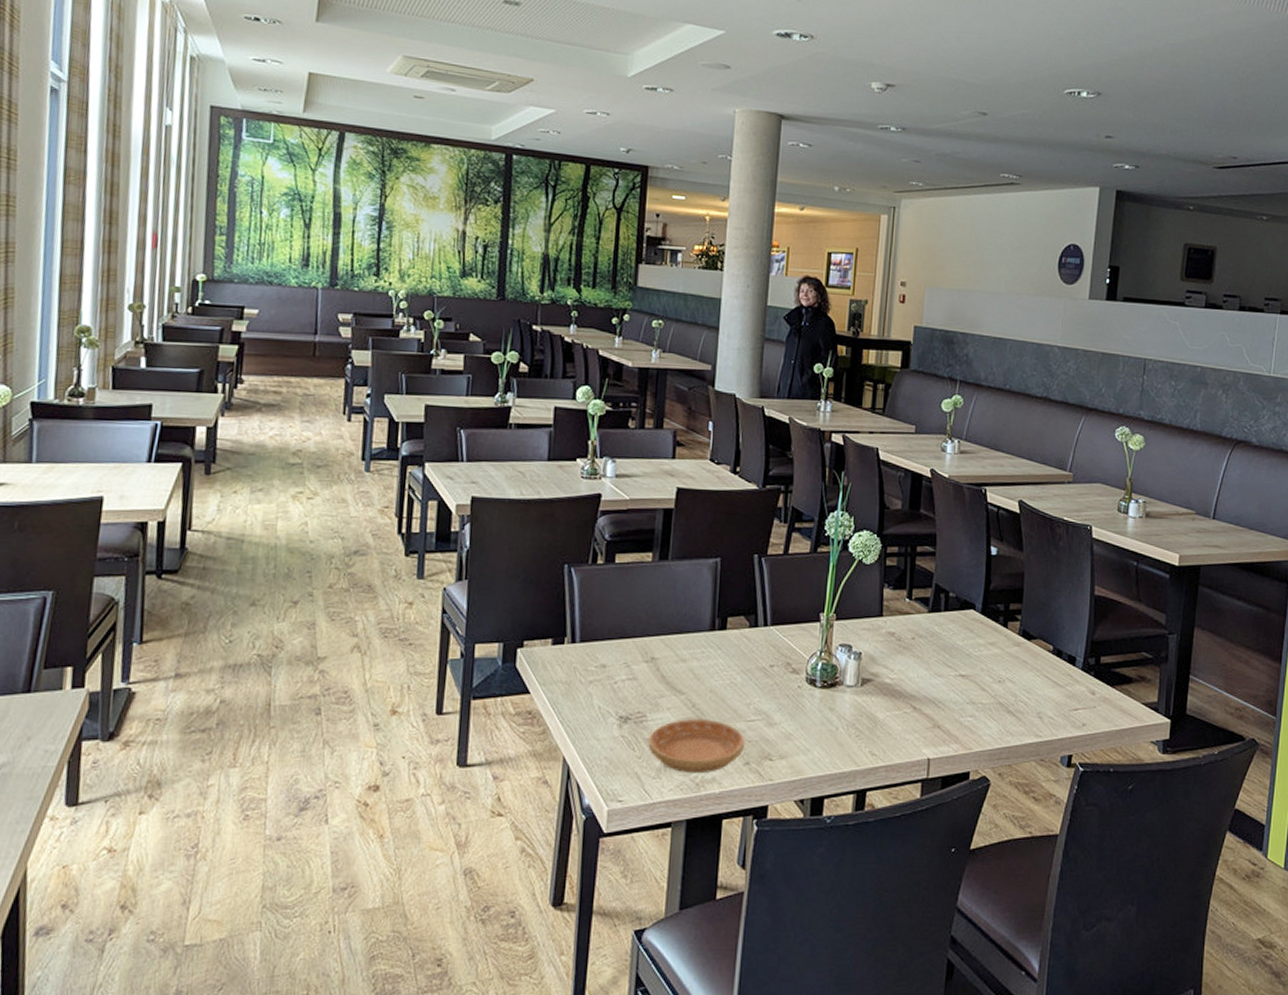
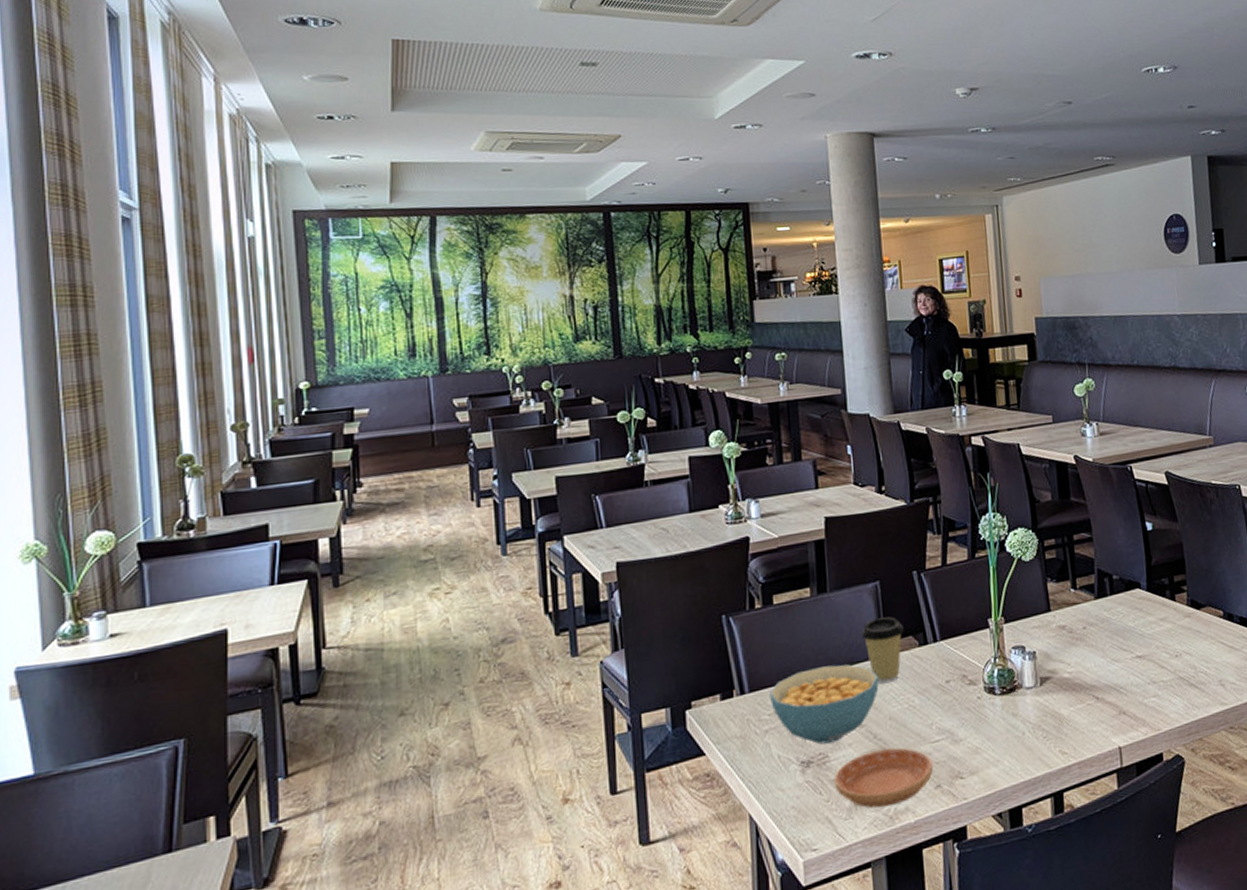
cereal bowl: none [599,630,706,704] -> present [770,664,879,745]
coffee cup: none [694,594,737,657] -> present [860,616,904,685]

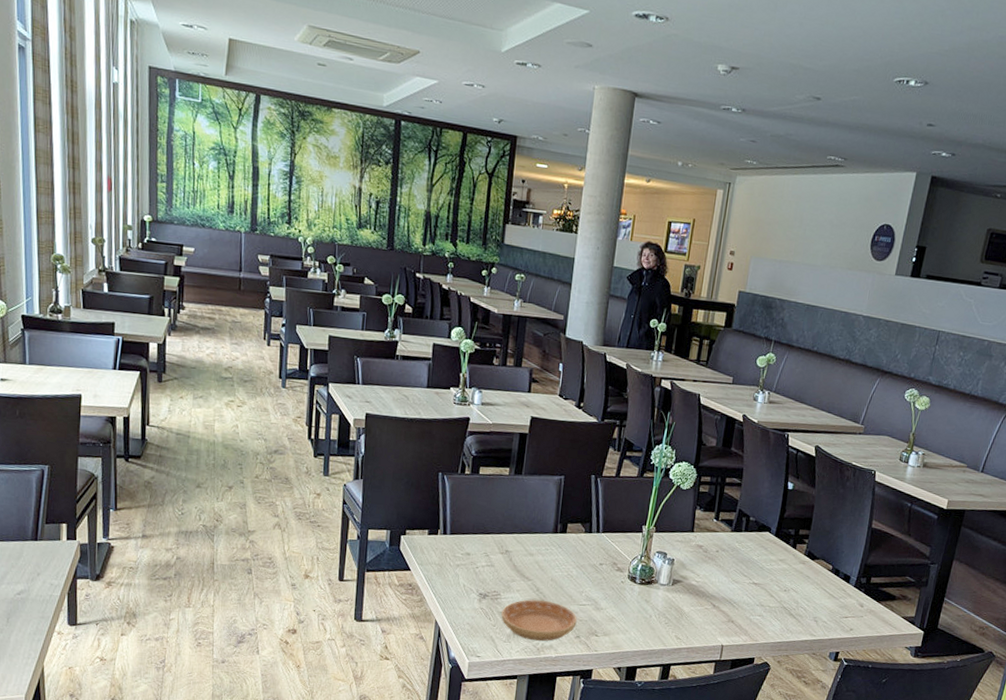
cereal bowl: present [770,664,879,745] -> none [464,528,550,586]
coffee cup: present [860,616,904,685] -> none [541,503,576,554]

